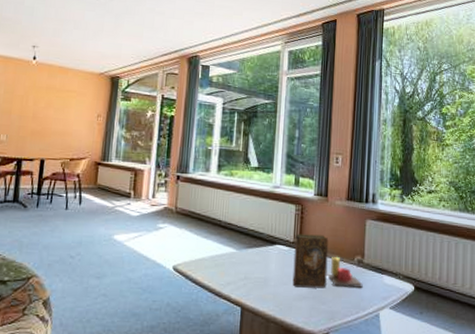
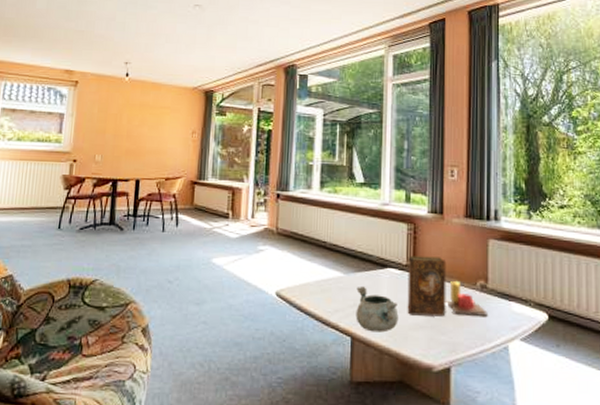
decorative bowl: none [246,261,285,303] -> present [355,286,399,333]

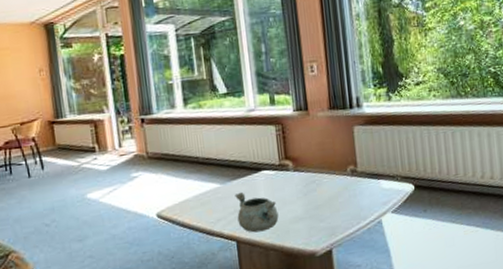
book: present [407,255,446,317] -> none [280,151,322,210]
candle: present [446,280,488,318] -> none [321,170,360,201]

